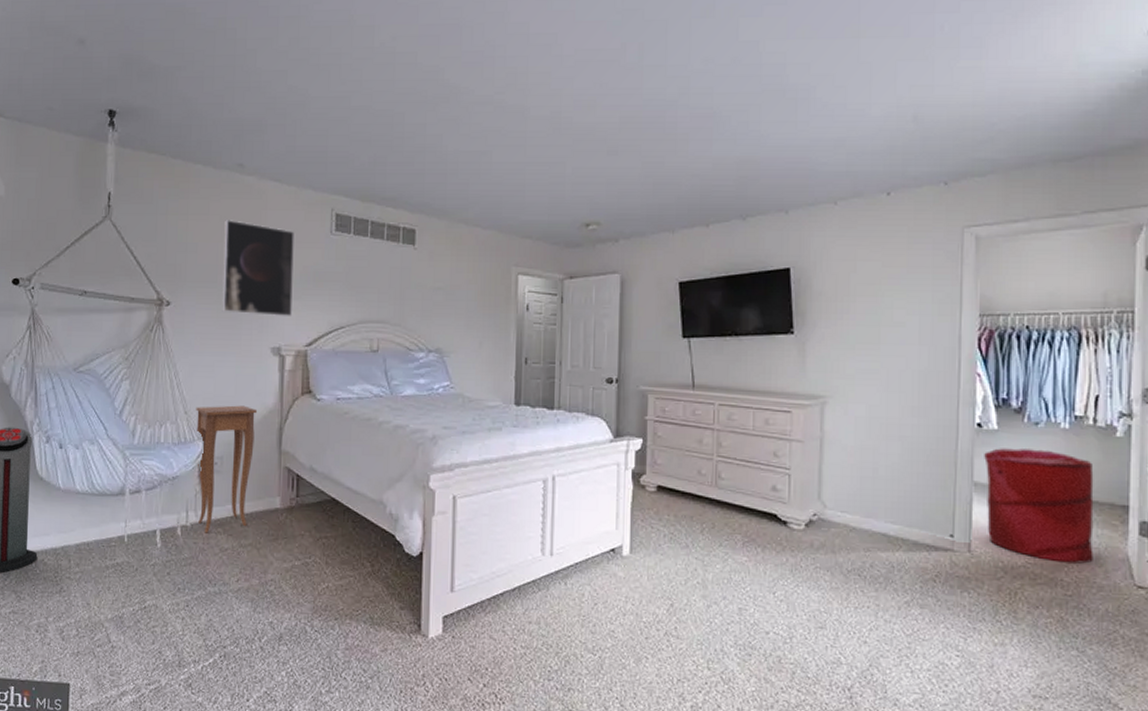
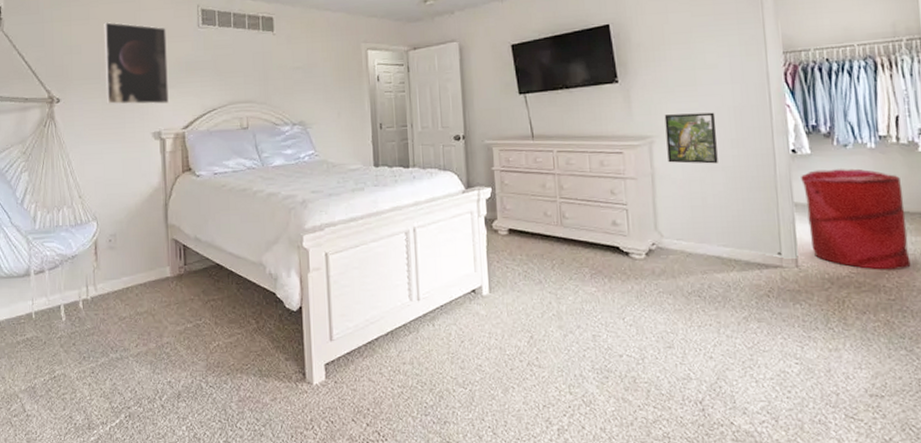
side table: present [196,405,258,533] -> none [89,186,144,305]
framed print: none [840,374,897,432] -> present [664,112,718,164]

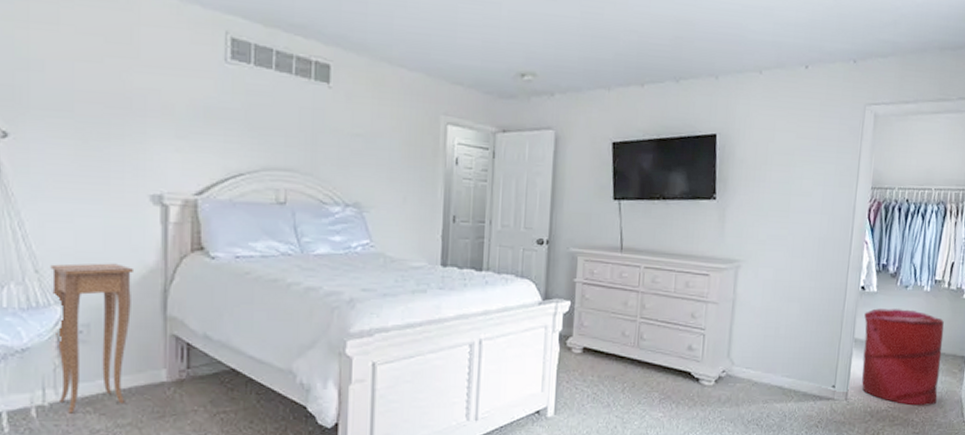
side table: none [89,186,144,305] -> present [50,263,135,414]
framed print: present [104,22,169,105] -> none [82,33,178,160]
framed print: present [664,112,718,164] -> none [750,239,801,294]

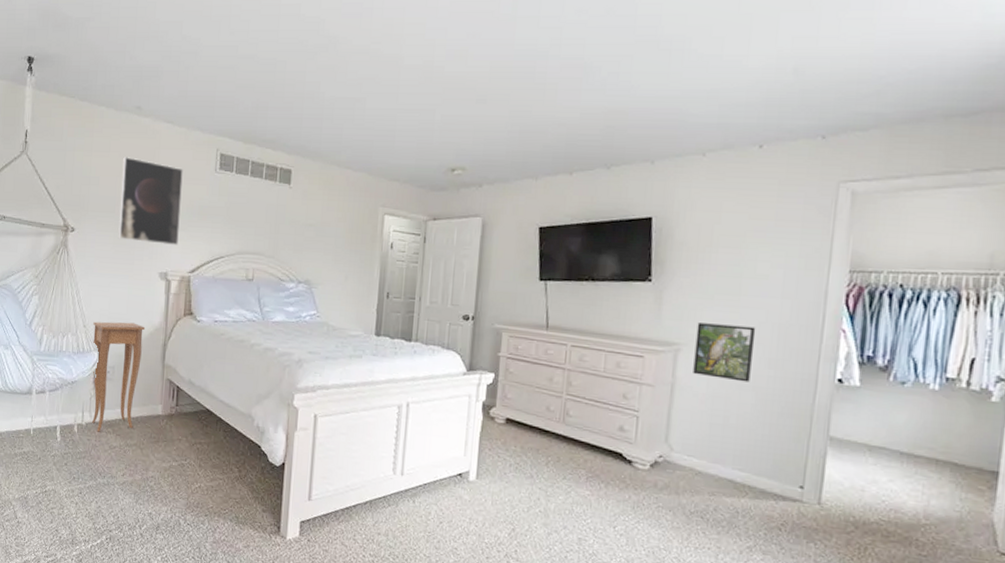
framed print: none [82,33,178,160] -> present [118,157,183,246]
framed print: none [750,239,801,294] -> present [693,323,756,382]
laundry hamper: present [861,308,944,406] -> none [840,404,962,526]

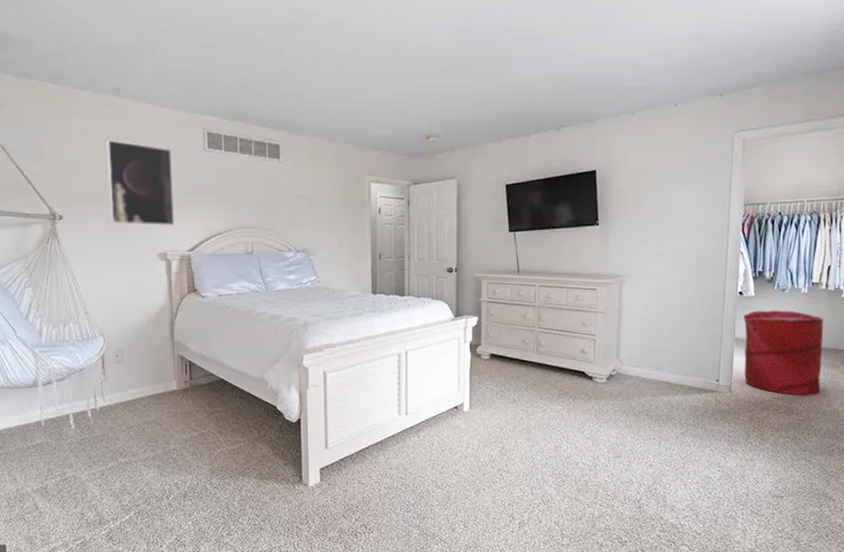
side table: present [92,321,146,432] -> none [95,305,151,414]
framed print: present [693,323,756,382] -> none [634,256,679,302]
laundry hamper: none [840,404,962,526] -> present [743,310,824,396]

